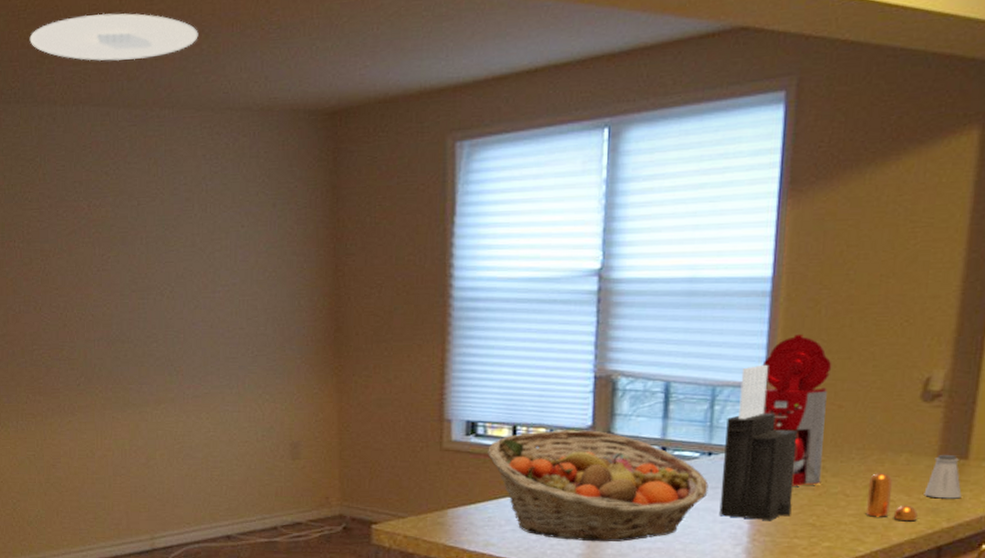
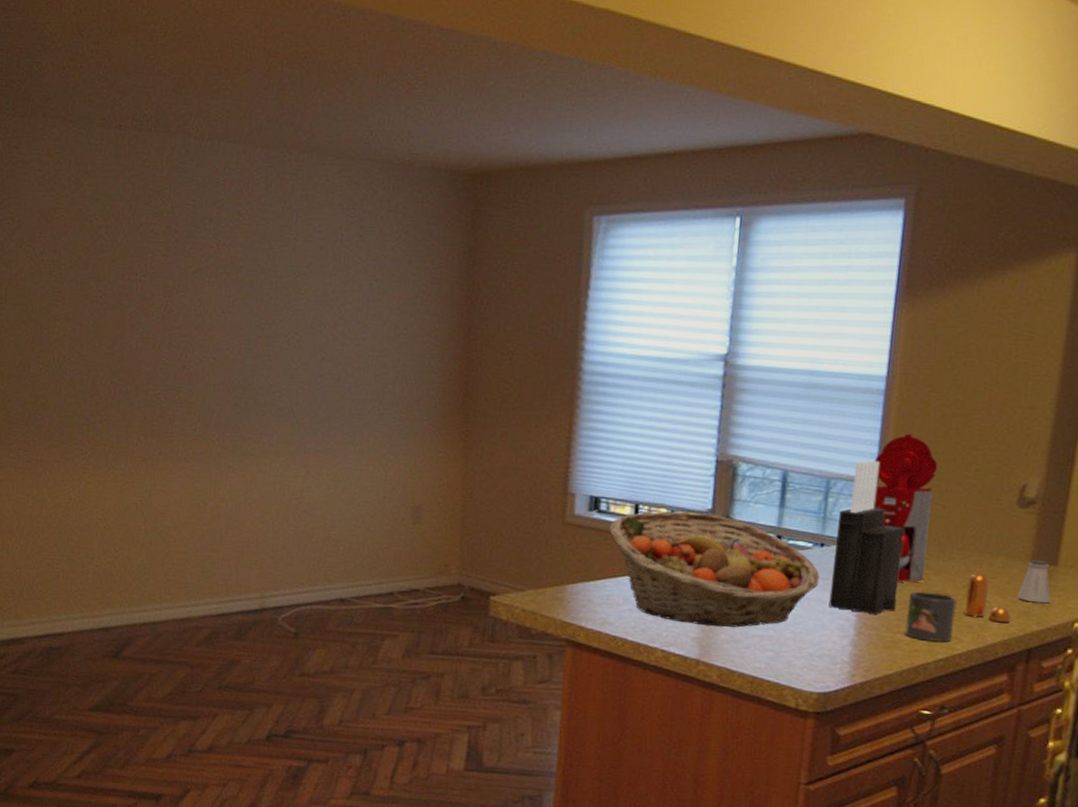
ceiling light: present [29,13,198,61] -> none [167,49,343,100]
mug: none [802,494,859,545] -> present [905,591,958,642]

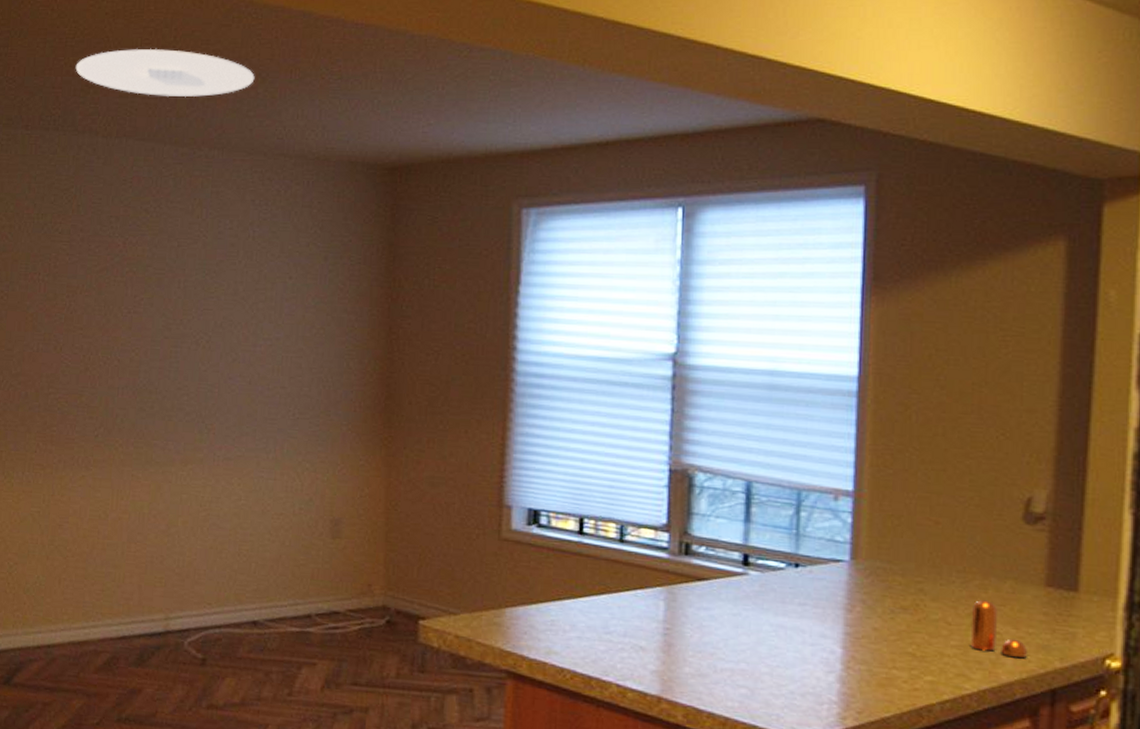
ceiling light: none [167,49,343,100] -> present [75,48,255,98]
fruit basket: present [609,511,820,628] -> none [551,526,796,660]
knife block: present [828,460,904,615] -> none [809,470,892,647]
coffee maker: present [873,433,938,582] -> none [851,439,926,609]
mug: present [905,591,958,642] -> none [902,620,962,680]
saltshaker: present [1017,560,1051,604] -> none [1033,585,1074,636]

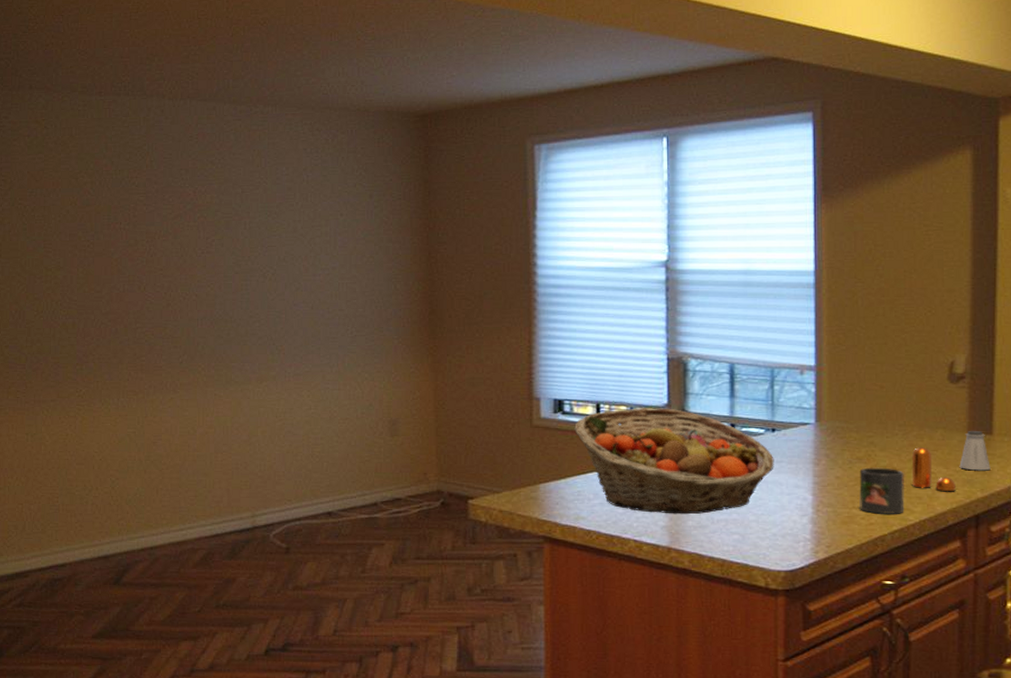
ceiling light: present [75,48,255,98] -> none [140,18,300,62]
fruit basket: none [551,526,796,660] -> present [574,408,774,515]
mug: none [902,620,962,680] -> present [859,467,905,514]
saltshaker: none [1033,585,1074,636] -> present [959,431,991,471]

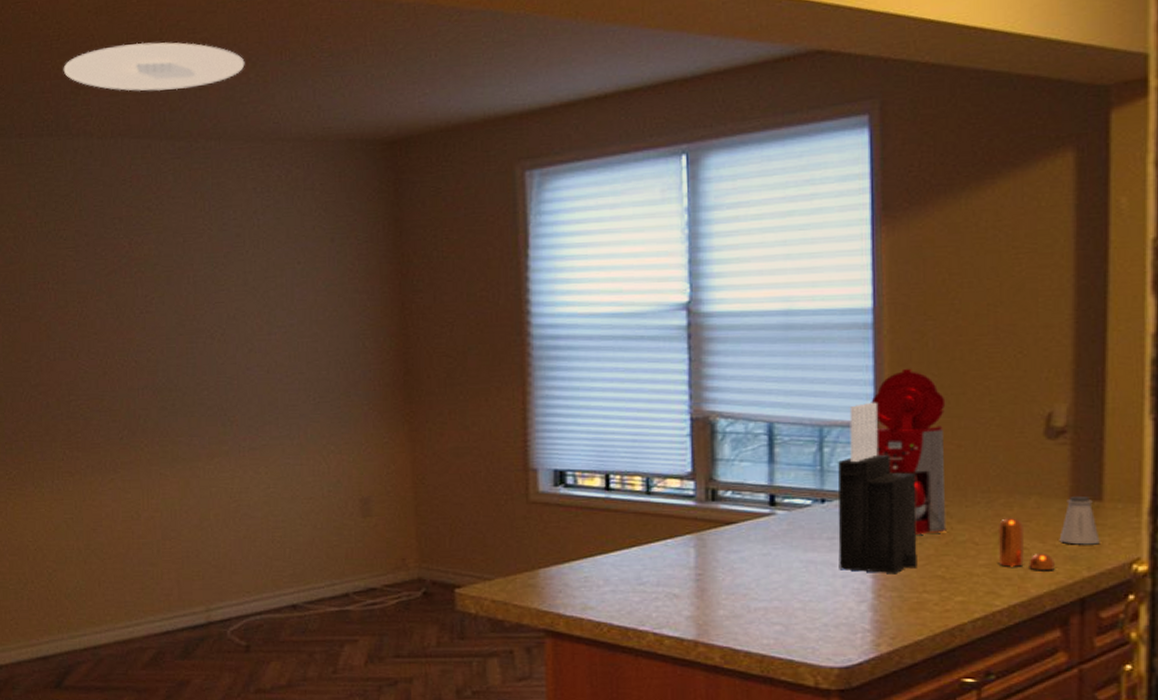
ceiling light: none [140,18,300,62] -> present [63,42,245,92]
fruit basket: present [574,408,774,515] -> none [579,477,825,602]
knife block: none [785,348,848,493] -> present [838,402,918,574]
coffee maker: none [812,321,871,460] -> present [871,368,947,535]
mug: present [859,467,905,514] -> none [931,543,990,599]

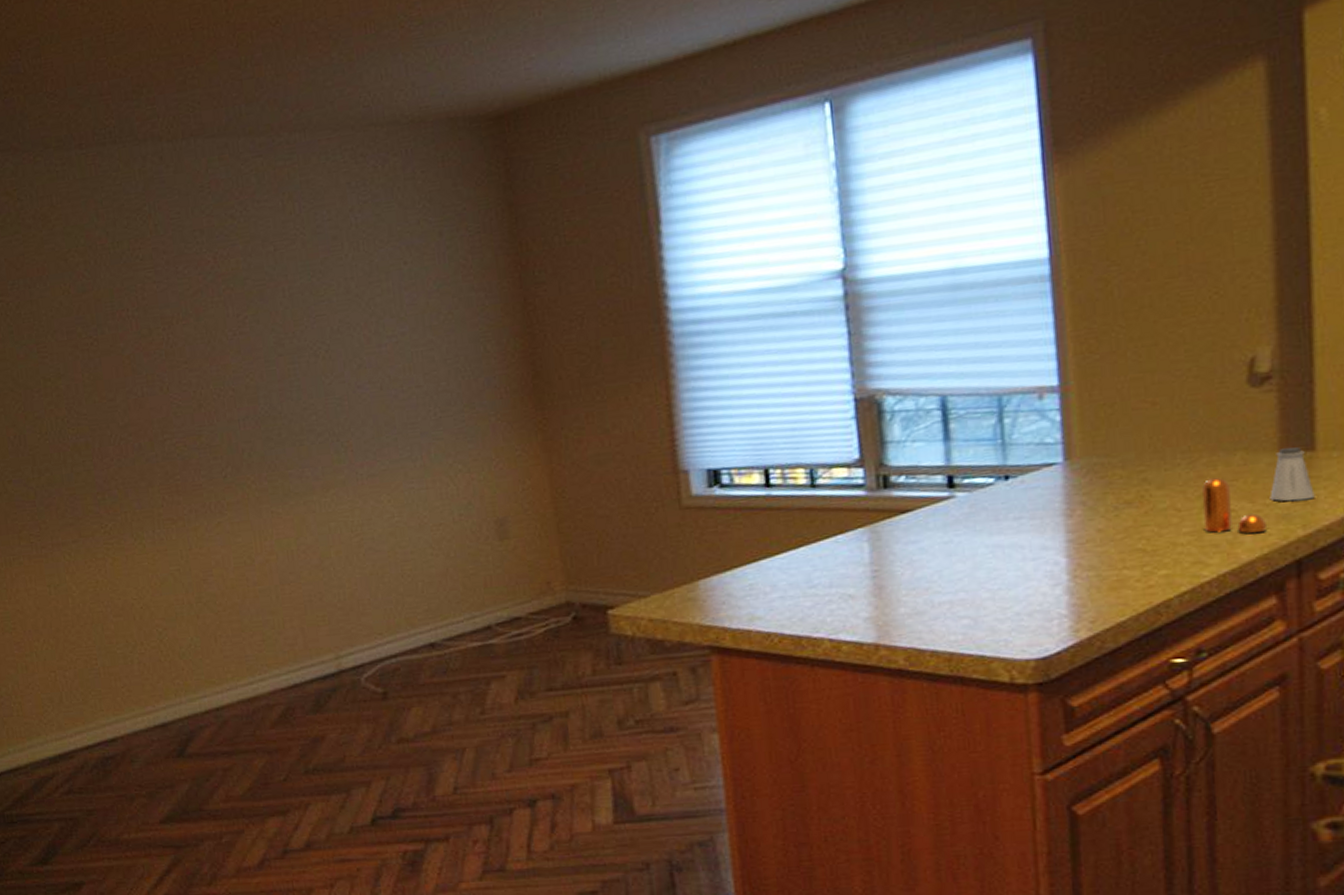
ceiling light: present [63,42,245,92] -> none [121,22,326,86]
knife block: present [838,402,918,574] -> none [1021,362,1115,553]
coffee maker: present [871,368,947,535] -> none [1053,321,1145,506]

